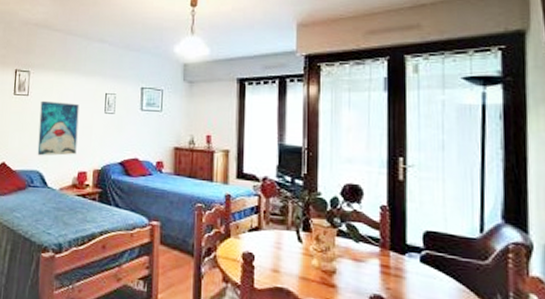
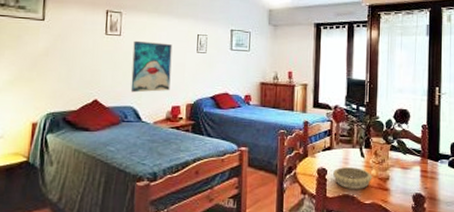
decorative bowl: none [262,253,314,283] -> present [333,167,372,189]

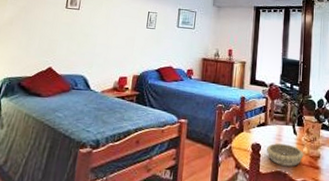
wall art: present [130,40,173,93] -> none [83,14,125,63]

